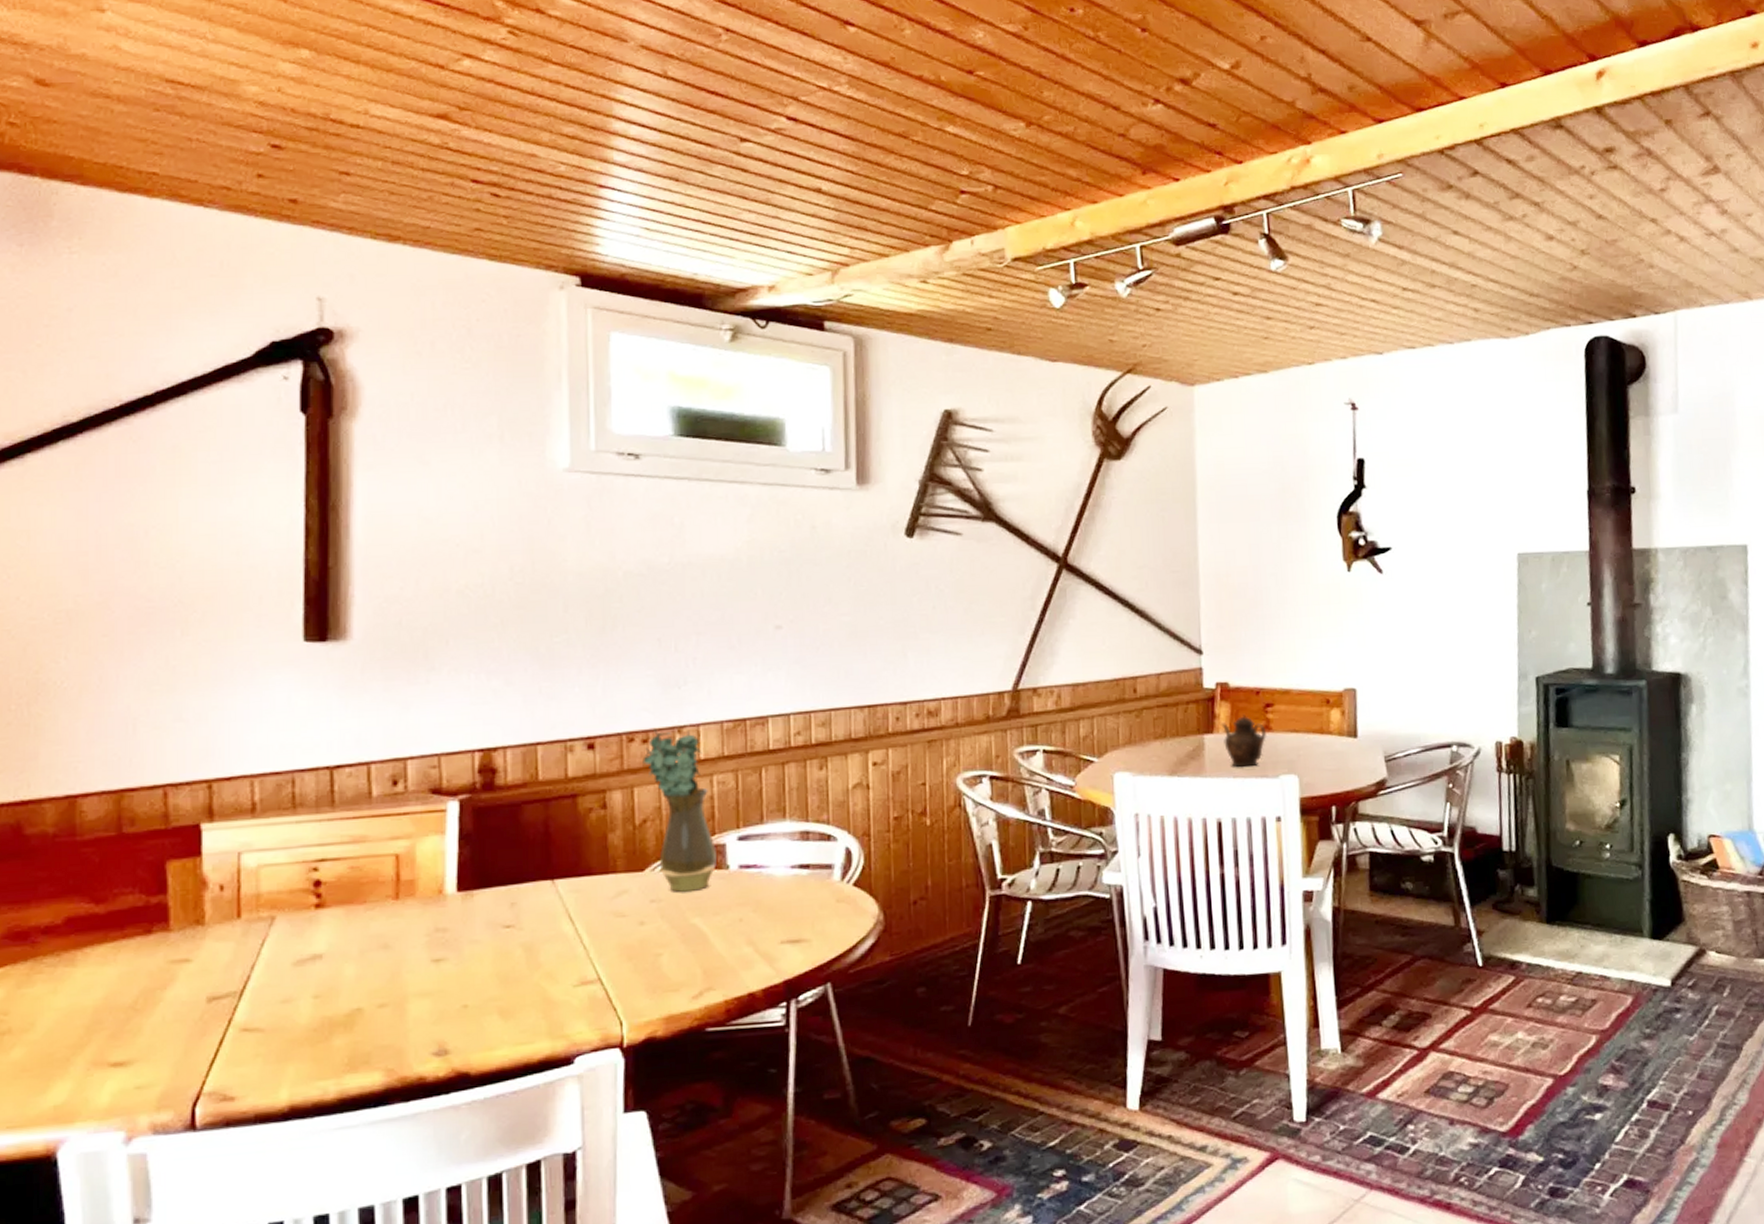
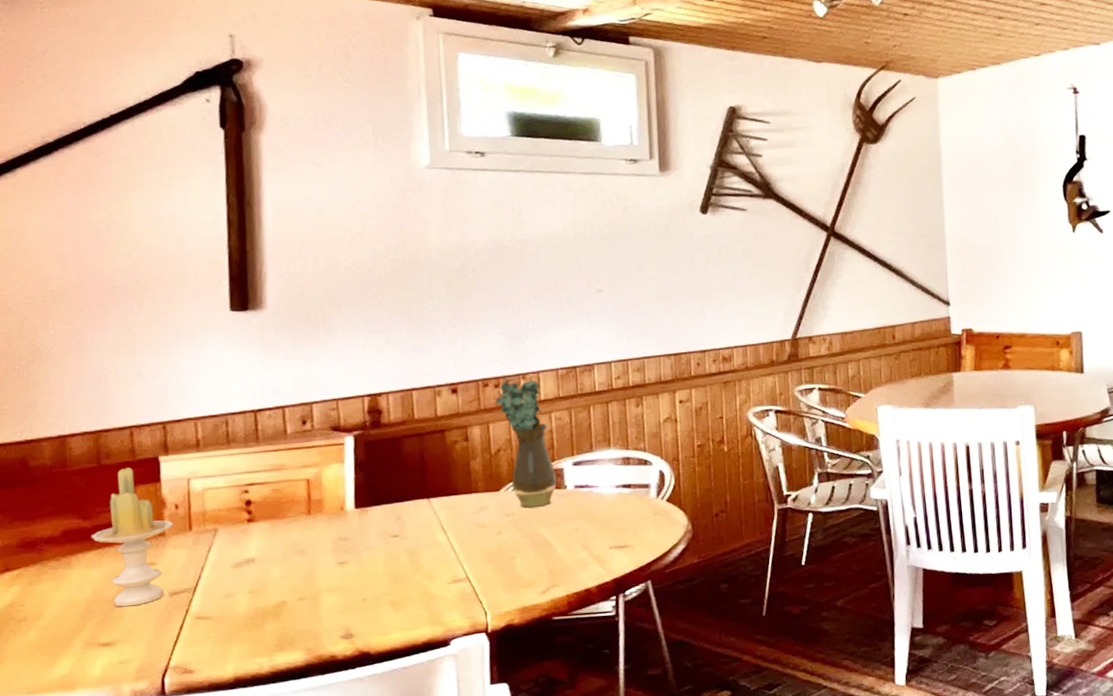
candle: none [104,837,217,1016] -> present [91,467,174,607]
teapot: present [1220,715,1266,768] -> none [966,355,1006,401]

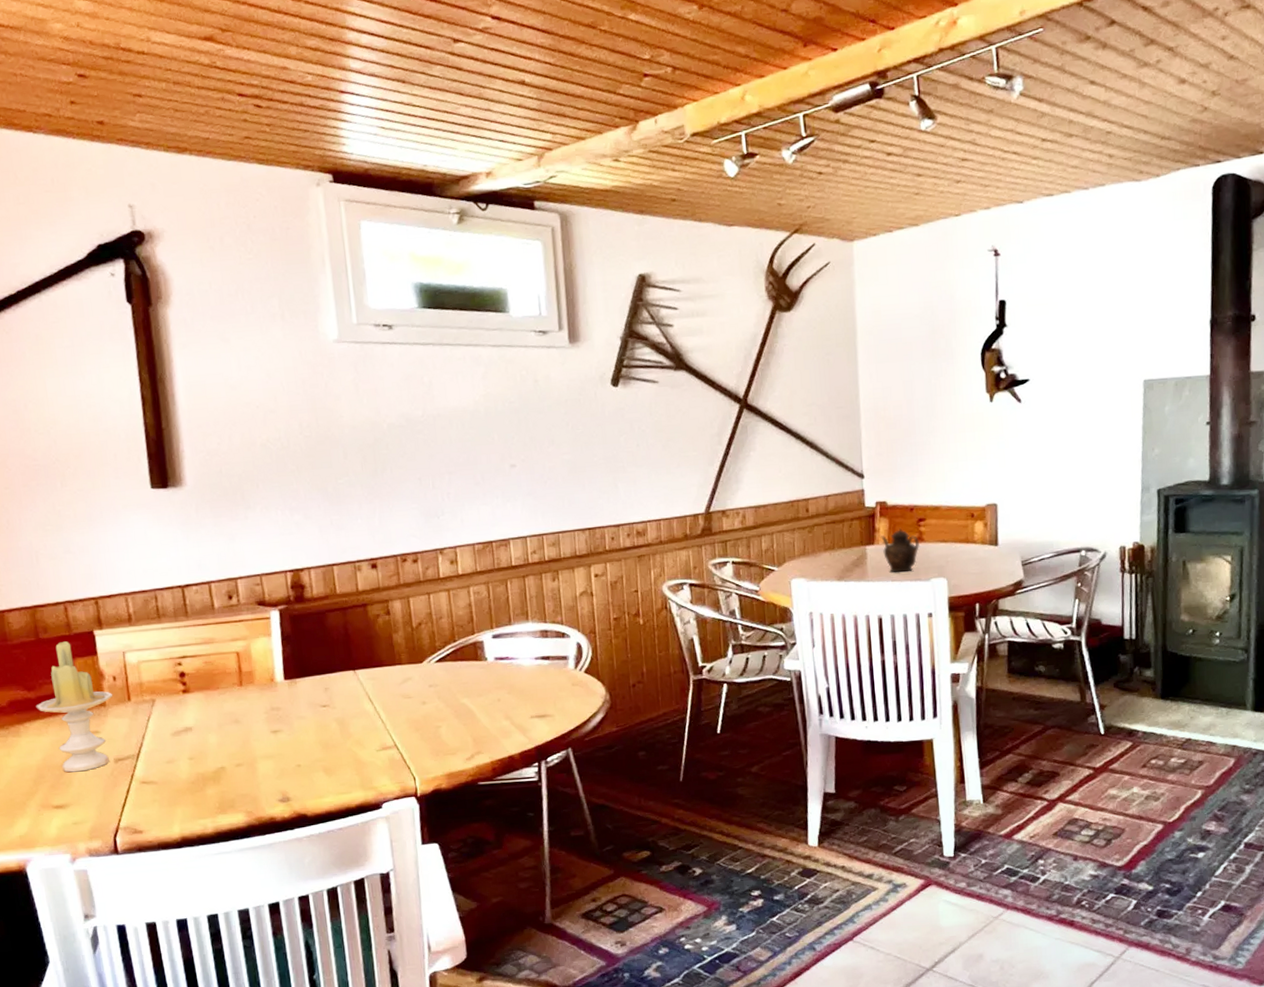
vase: present [495,375,557,508] -> none [414,550,478,680]
teapot: none [966,355,1006,401] -> present [880,528,919,573]

